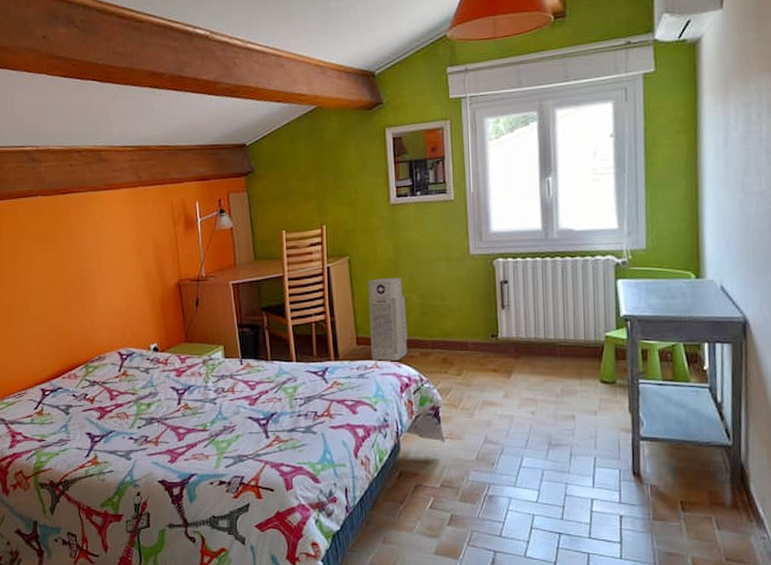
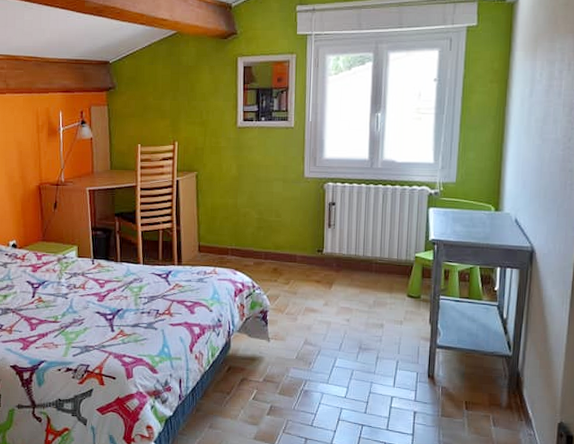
air purifier: present [368,278,408,361] -> none [210,193,245,268]

